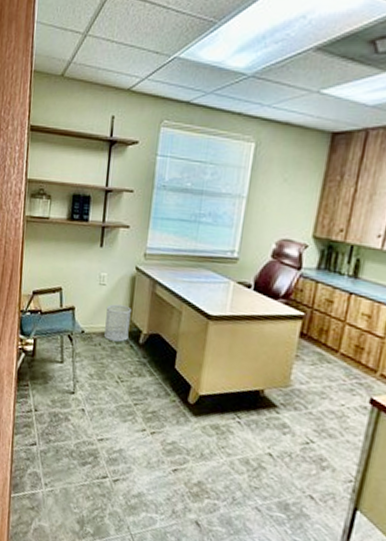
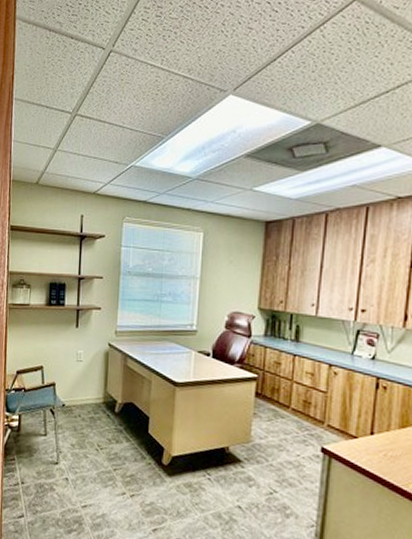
wastebasket: present [103,304,131,342] -> none [82,378,106,412]

